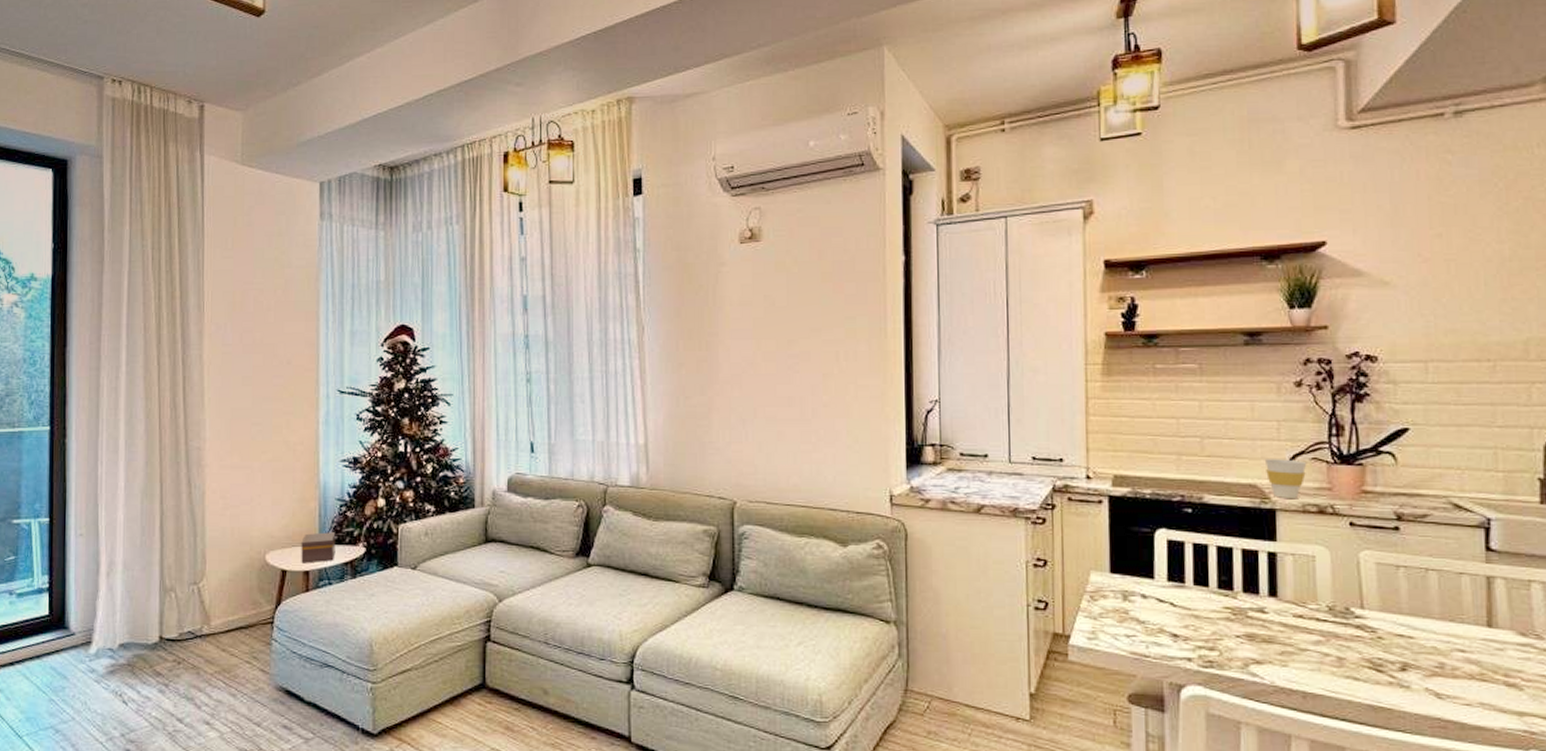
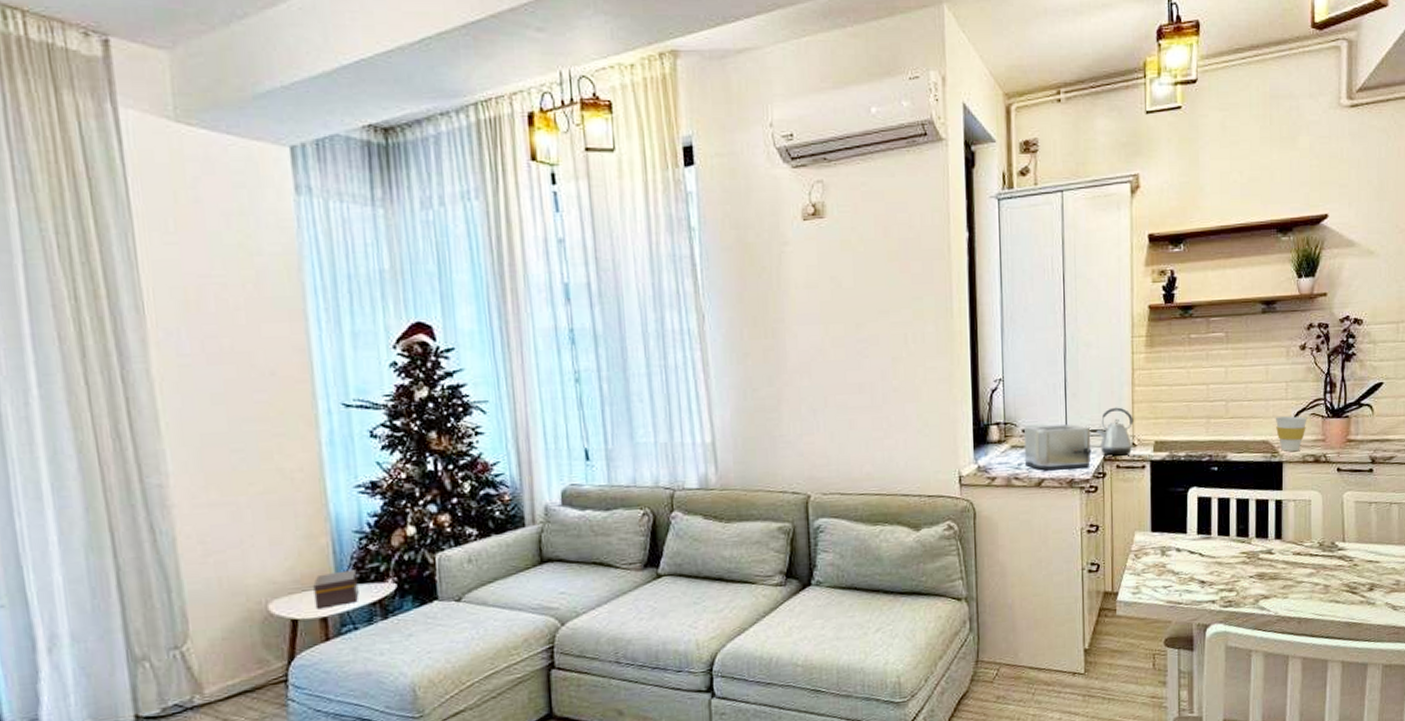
toaster: none [961,449,1039,498] -> present [1023,424,1092,471]
kettle: none [1044,436,1090,488] -> present [1096,407,1135,456]

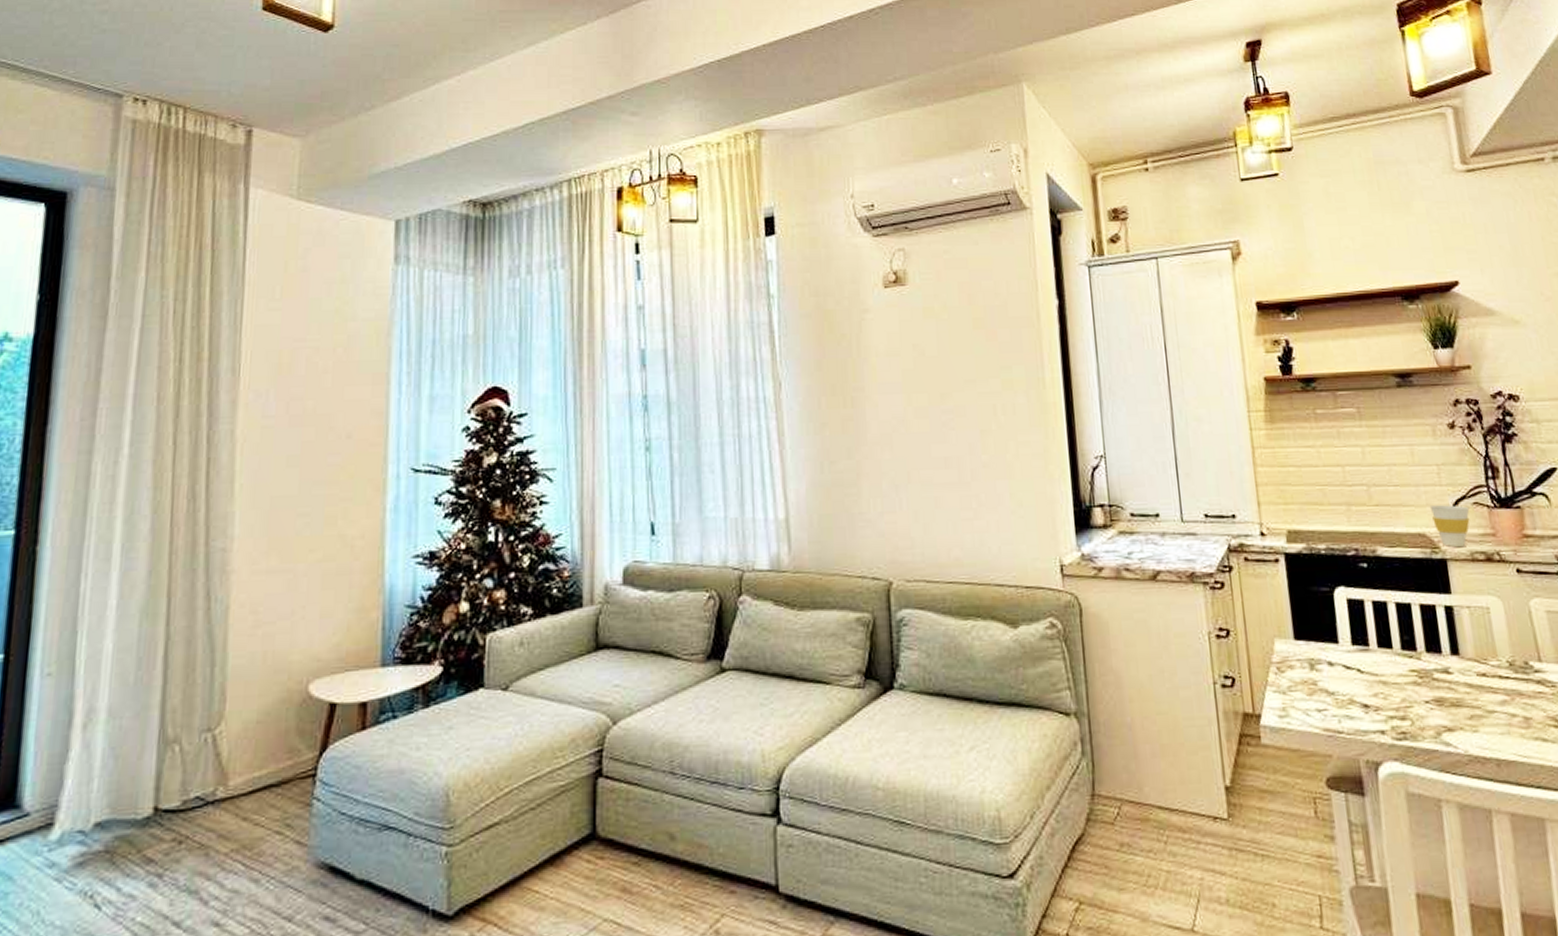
gift box: present [313,569,359,609] -> none [356,649,404,693]
toaster: present [1023,424,1092,471] -> none [1132,508,1213,562]
kettle: present [1096,407,1135,456] -> none [1216,490,1265,547]

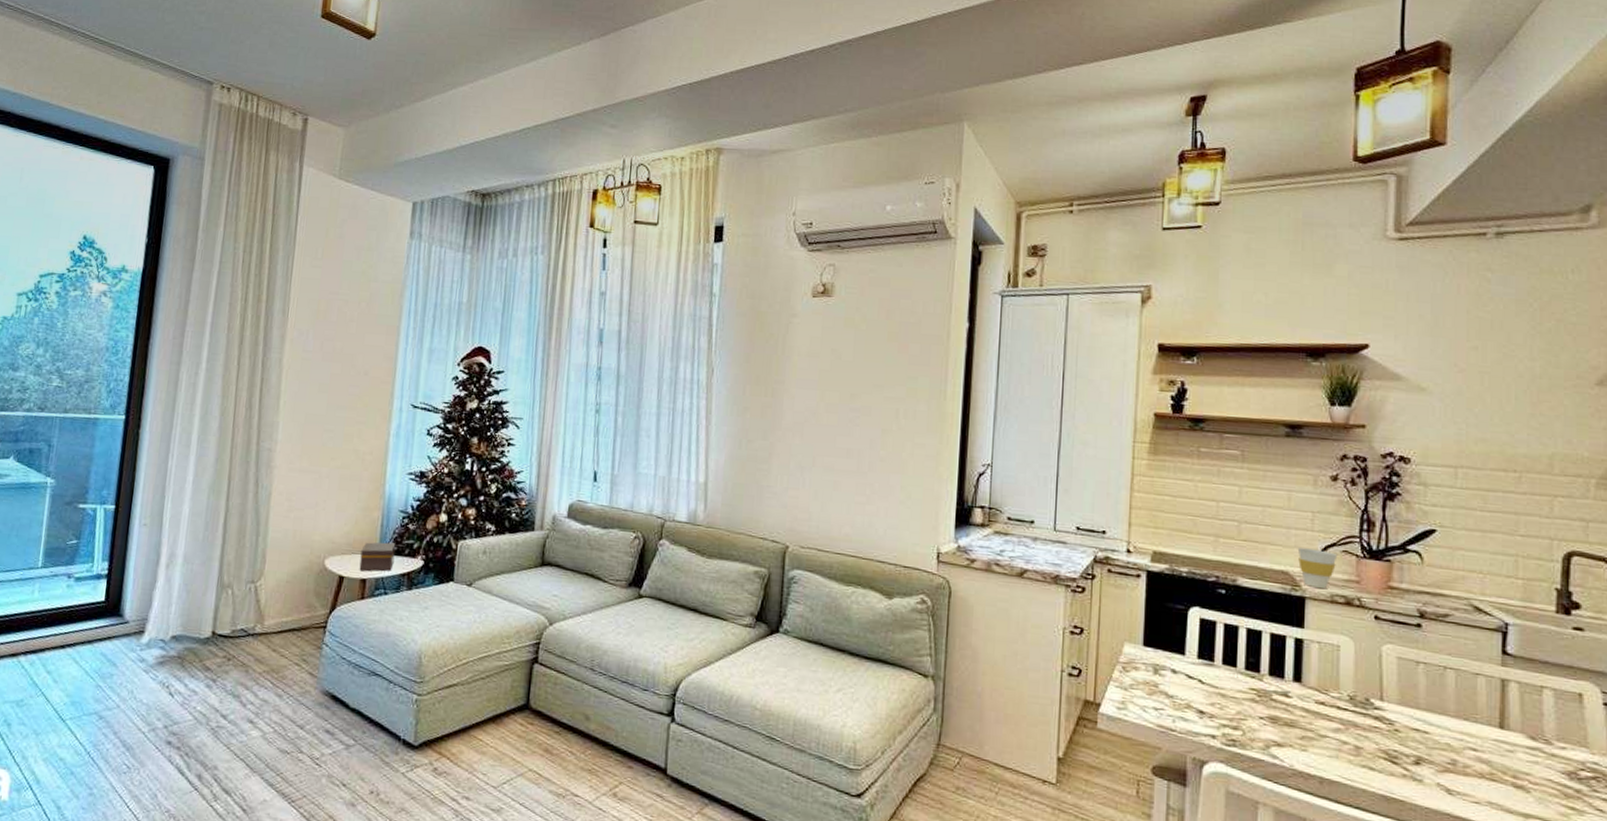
gift box: none [356,649,404,693] -> present [359,542,396,572]

